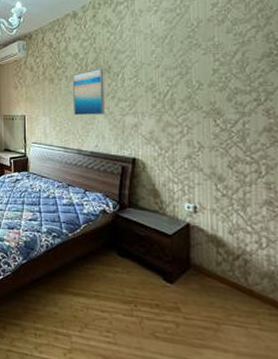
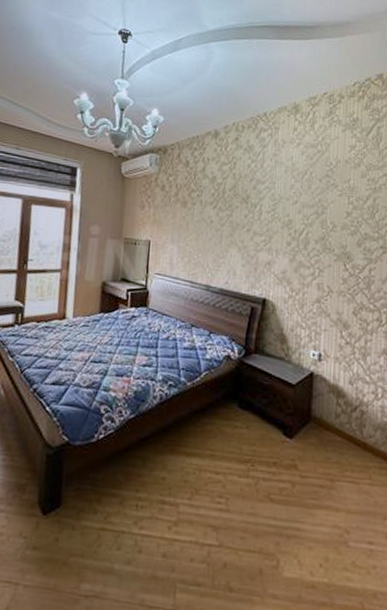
wall art: present [72,68,105,116] -> none [206,196,242,248]

